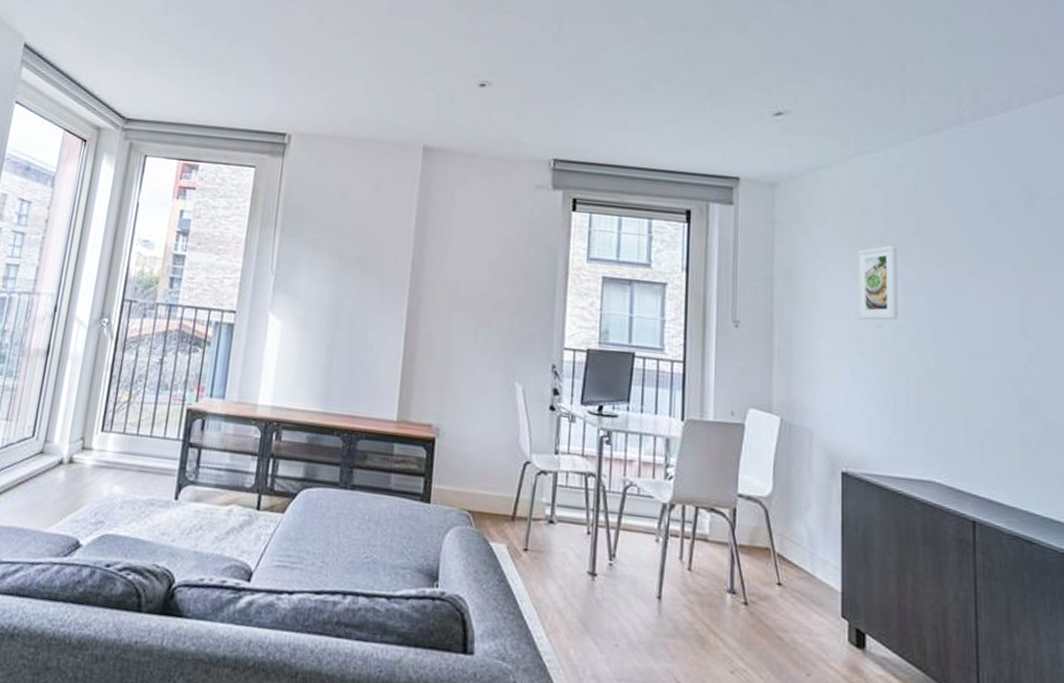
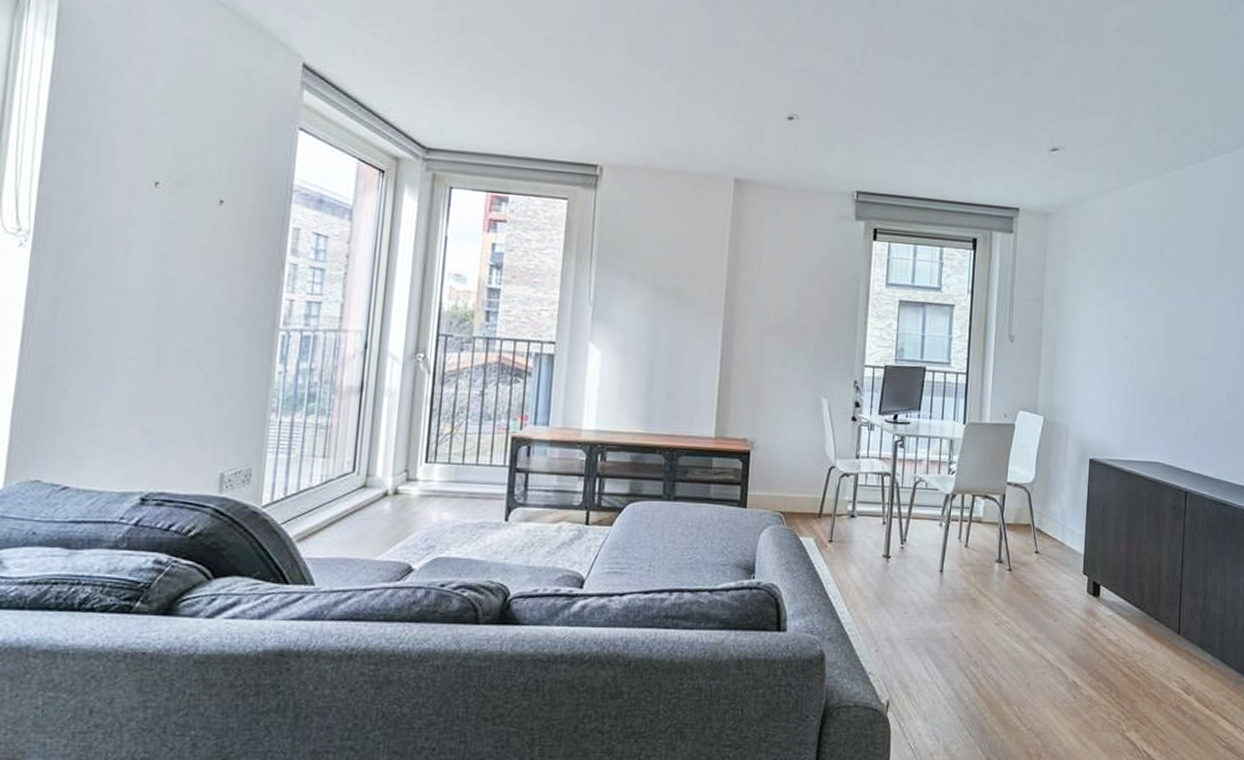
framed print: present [857,245,899,320] -> none [1109,267,1144,332]

